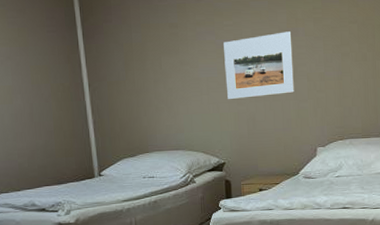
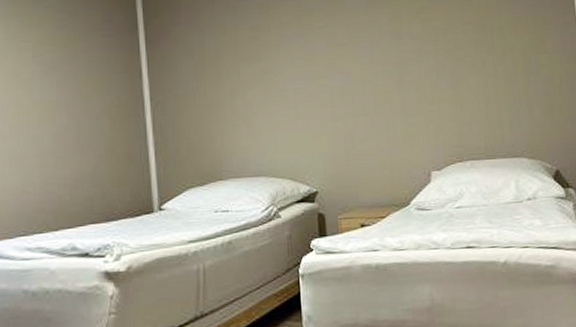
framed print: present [223,31,294,100] -> none [314,34,401,115]

